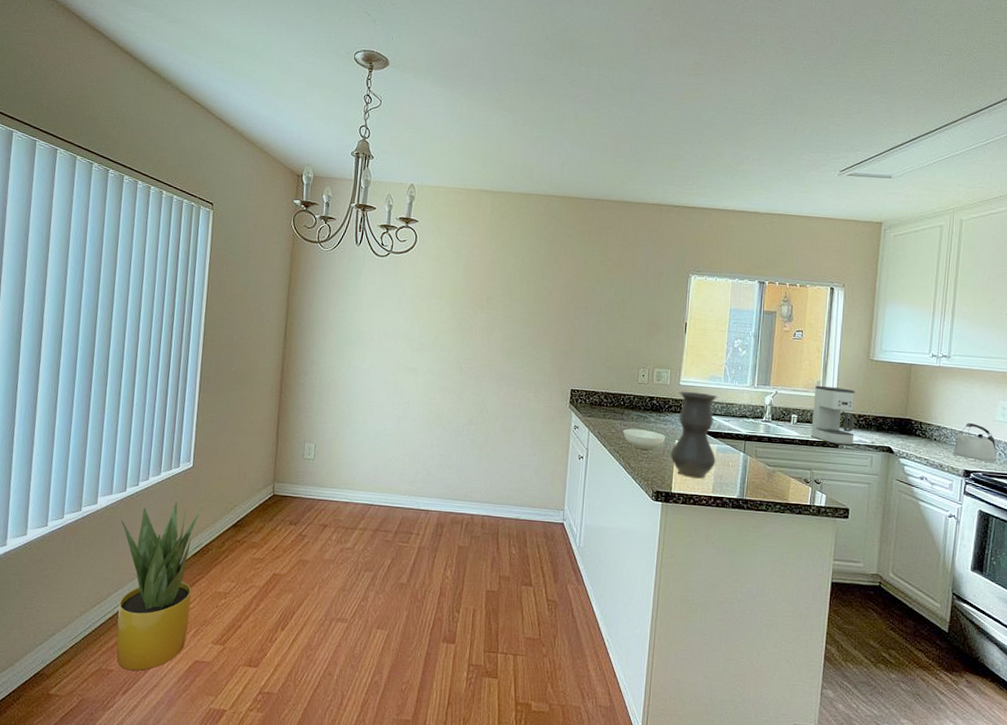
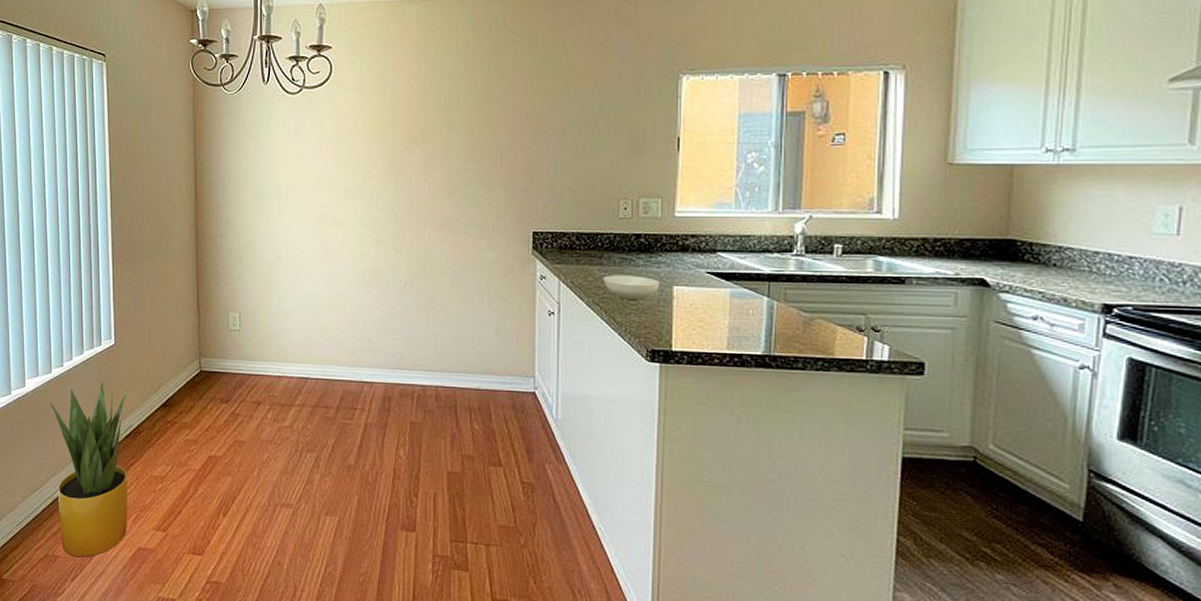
vase: present [671,391,718,479] -> none [668,224,729,332]
coffee maker: present [811,386,855,446] -> none [863,205,929,280]
kettle: present [952,422,997,464] -> none [1083,238,1157,293]

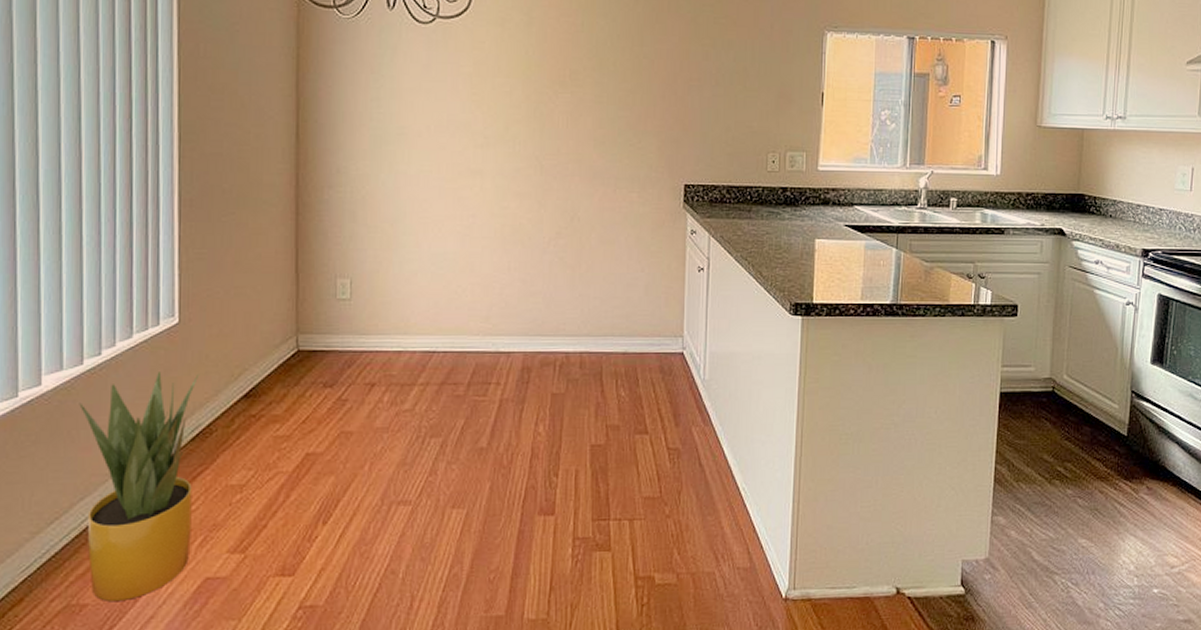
bowl: present [602,275,660,300] -> none [751,229,804,254]

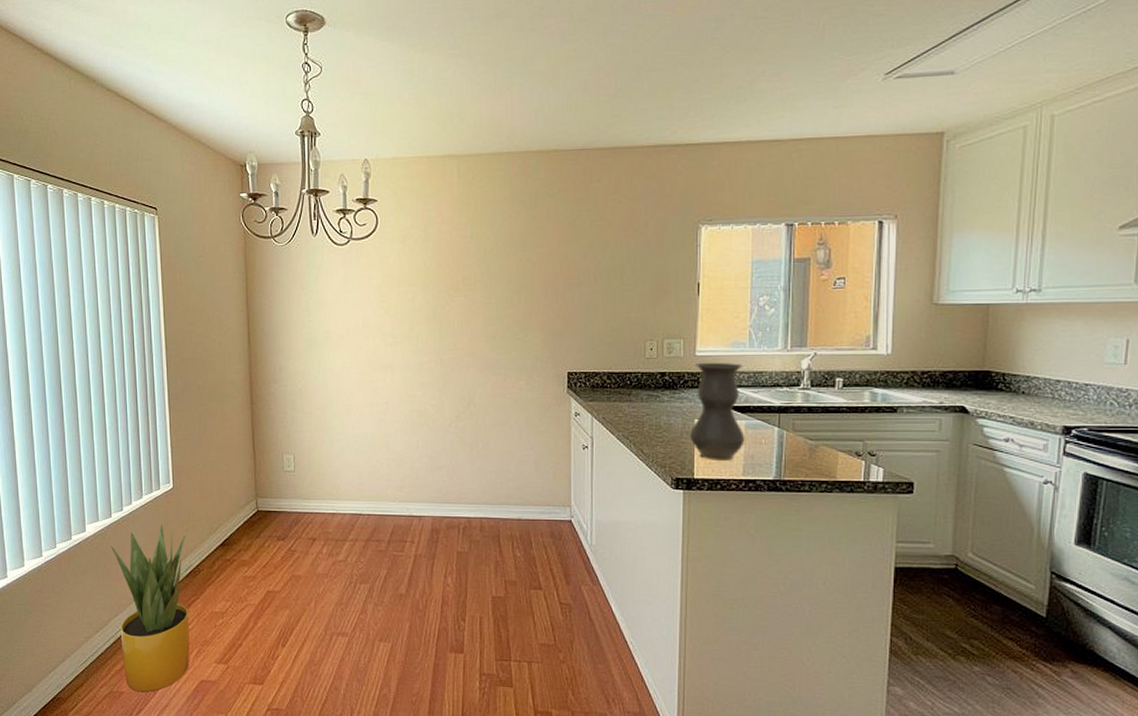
vase: none [810,177,864,284] -> present [690,362,745,461]

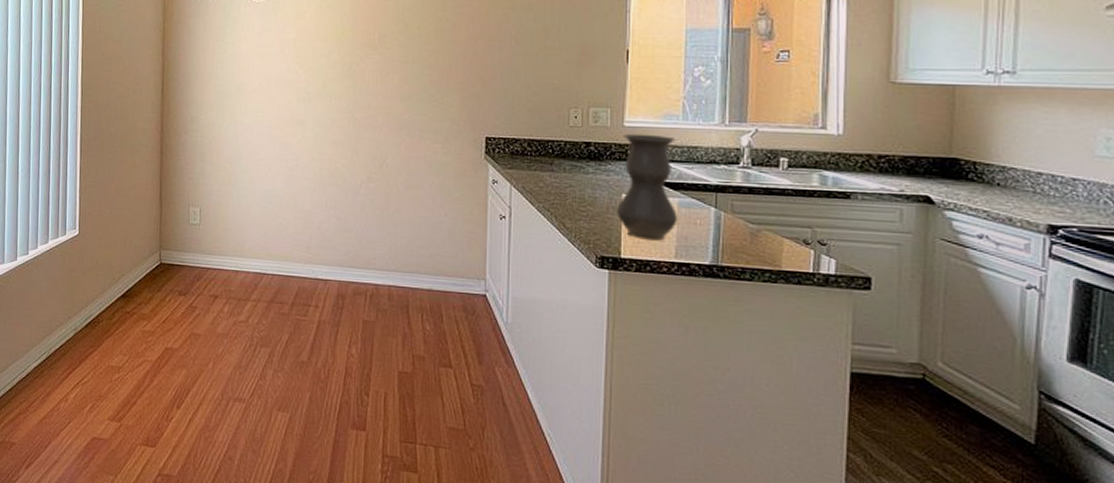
planter: present [110,524,190,693] -> none [13,271,92,445]

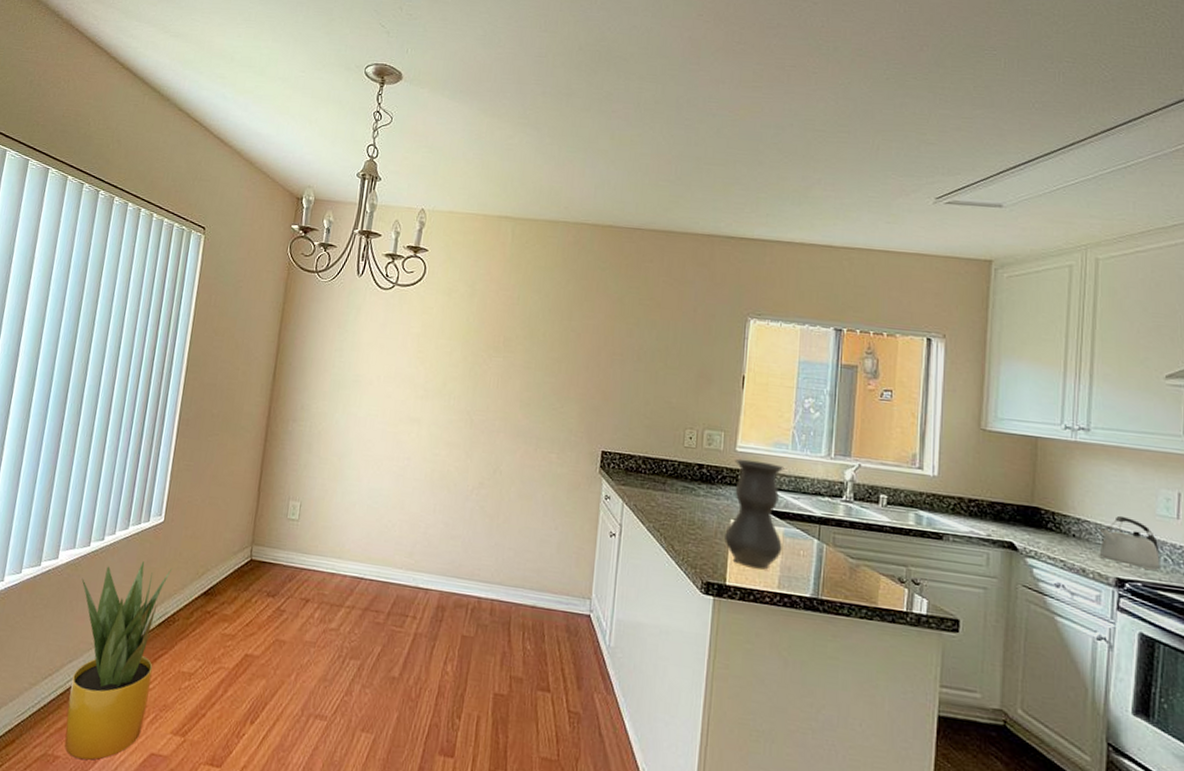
planter: none [13,271,92,445] -> present [64,561,173,760]
kettle: none [1027,160,1101,215] -> present [1099,515,1162,572]

